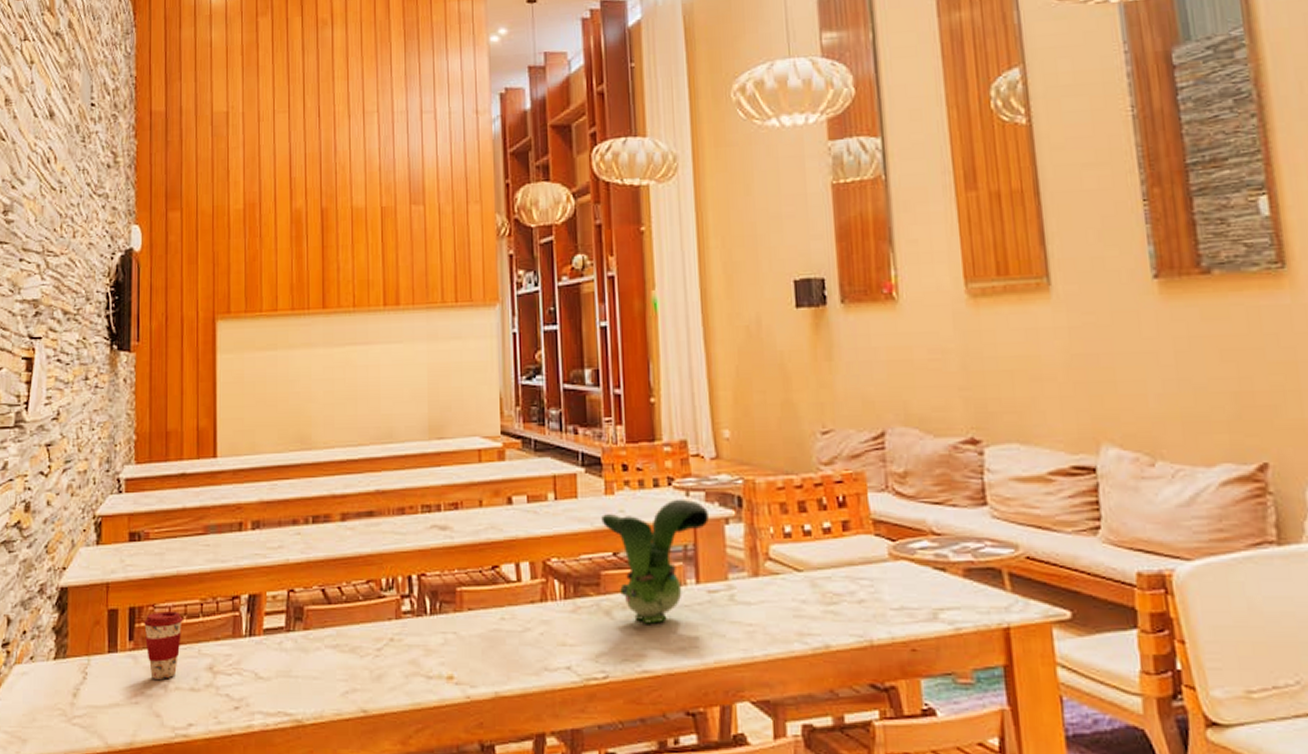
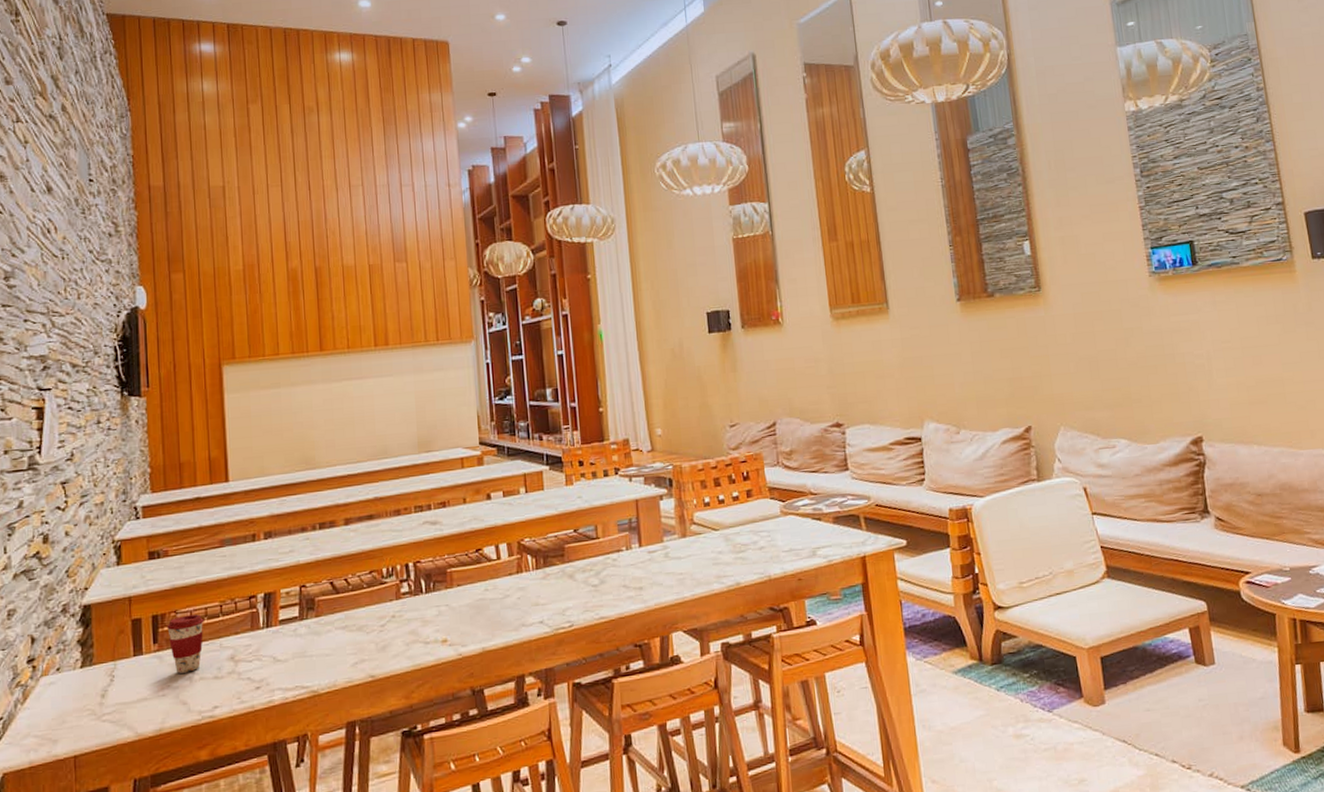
toy figurine: present [601,499,709,624] -> none [563,483,647,582]

